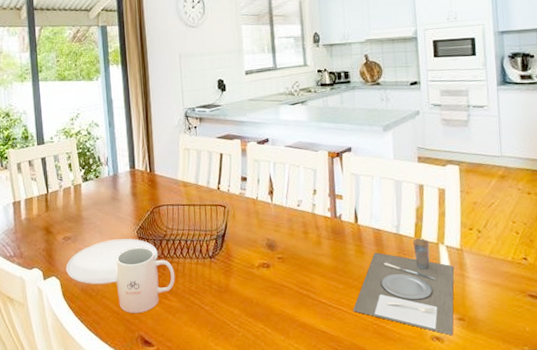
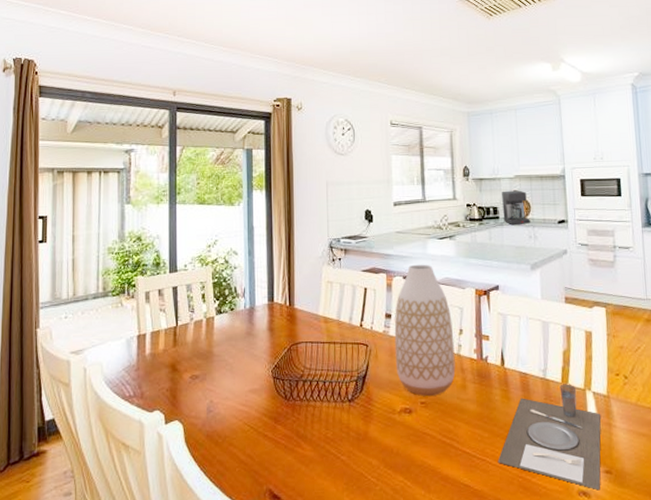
plate: present [66,238,158,285] -> none [191,378,293,430]
mug: present [115,247,175,313] -> none [245,388,311,463]
vase: none [250,129,311,252] -> present [394,264,456,396]
coffee maker: none [353,54,382,89] -> present [502,190,530,226]

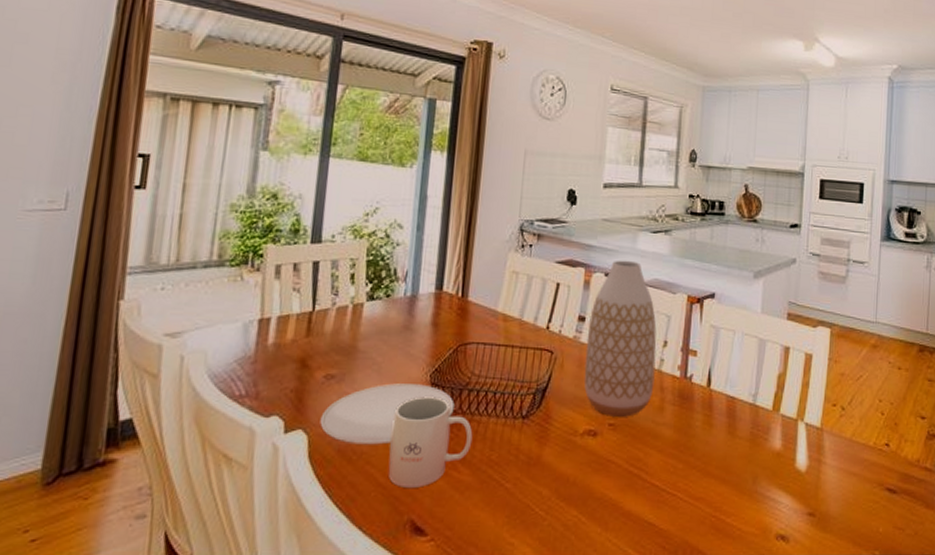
plate: none [191,378,293,430] -> present [320,383,455,445]
mug: none [245,388,311,463] -> present [388,396,473,488]
place setting: present [497,384,601,491] -> none [690,412,810,535]
coffee maker: present [502,190,530,226] -> none [729,183,759,225]

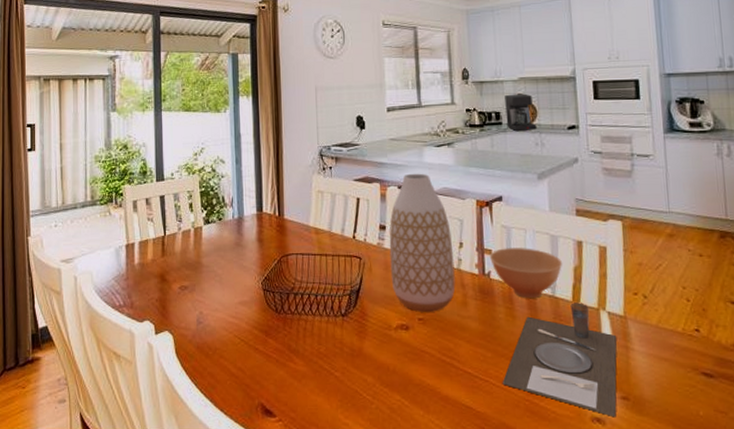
plate: present [320,383,455,445] -> none [181,291,284,342]
mug: present [388,396,473,488] -> none [236,301,303,377]
place setting: none [690,412,810,535] -> present [502,302,617,418]
bowl: none [693,350,768,407] -> present [489,248,563,299]
coffee maker: none [729,183,759,225] -> present [505,93,537,132]

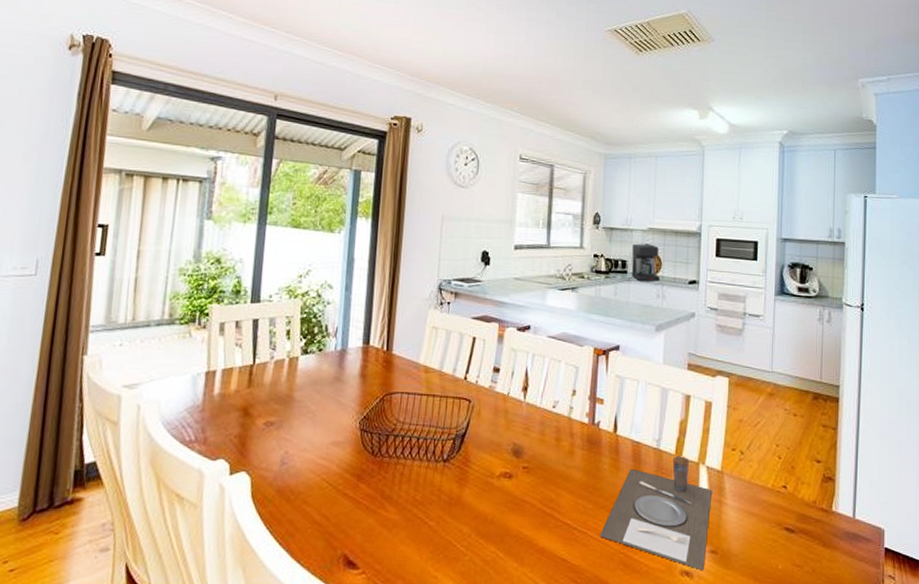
vase: present [389,173,456,312] -> none [499,315,566,460]
bowl: present [489,248,563,299] -> none [600,398,670,451]

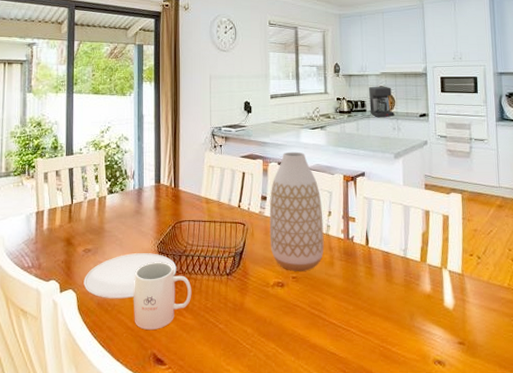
plate: none [261,430,382,486] -> present [84,253,176,299]
mug: none [323,442,399,525] -> present [133,262,192,330]
vase: none [499,315,566,460] -> present [269,151,324,271]
place setting: present [599,456,712,571] -> none [361,263,455,360]

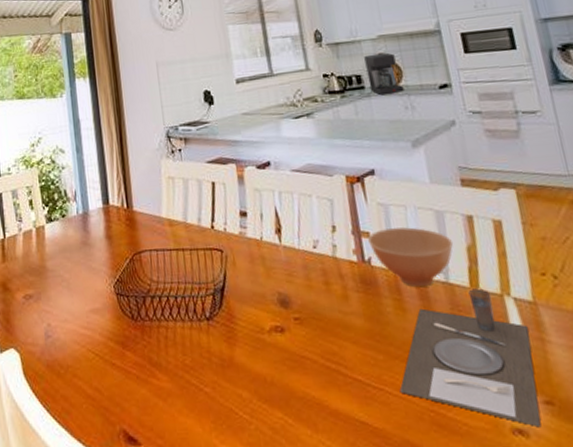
plate: present [84,253,176,299] -> none [27,295,142,359]
mug: present [133,262,192,330] -> none [88,306,165,398]
vase: present [269,151,324,271] -> none [250,149,333,310]
bowl: none [353,216,414,260] -> present [367,227,454,288]
place setting: none [361,263,455,360] -> present [399,288,542,428]

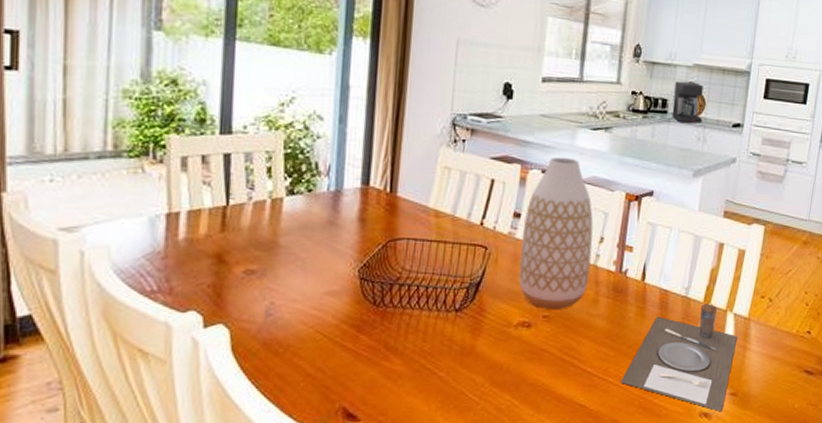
vase: none [250,149,333,310] -> present [518,157,594,309]
bowl: present [367,227,454,288] -> none [629,246,702,299]

